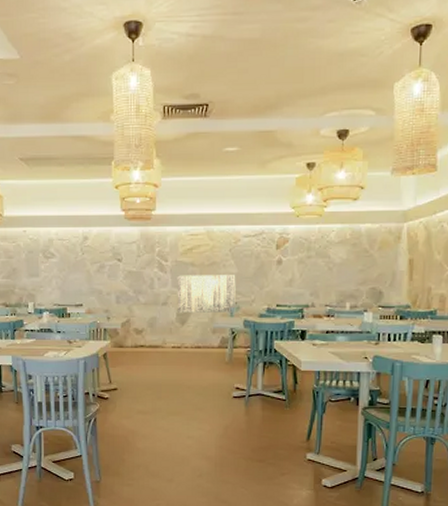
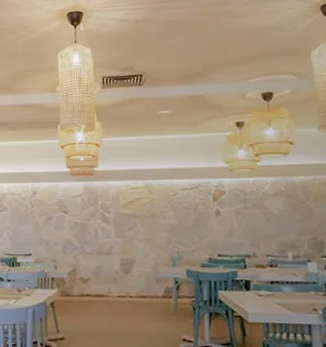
wall art: present [177,275,236,313] -> none [120,226,178,262]

